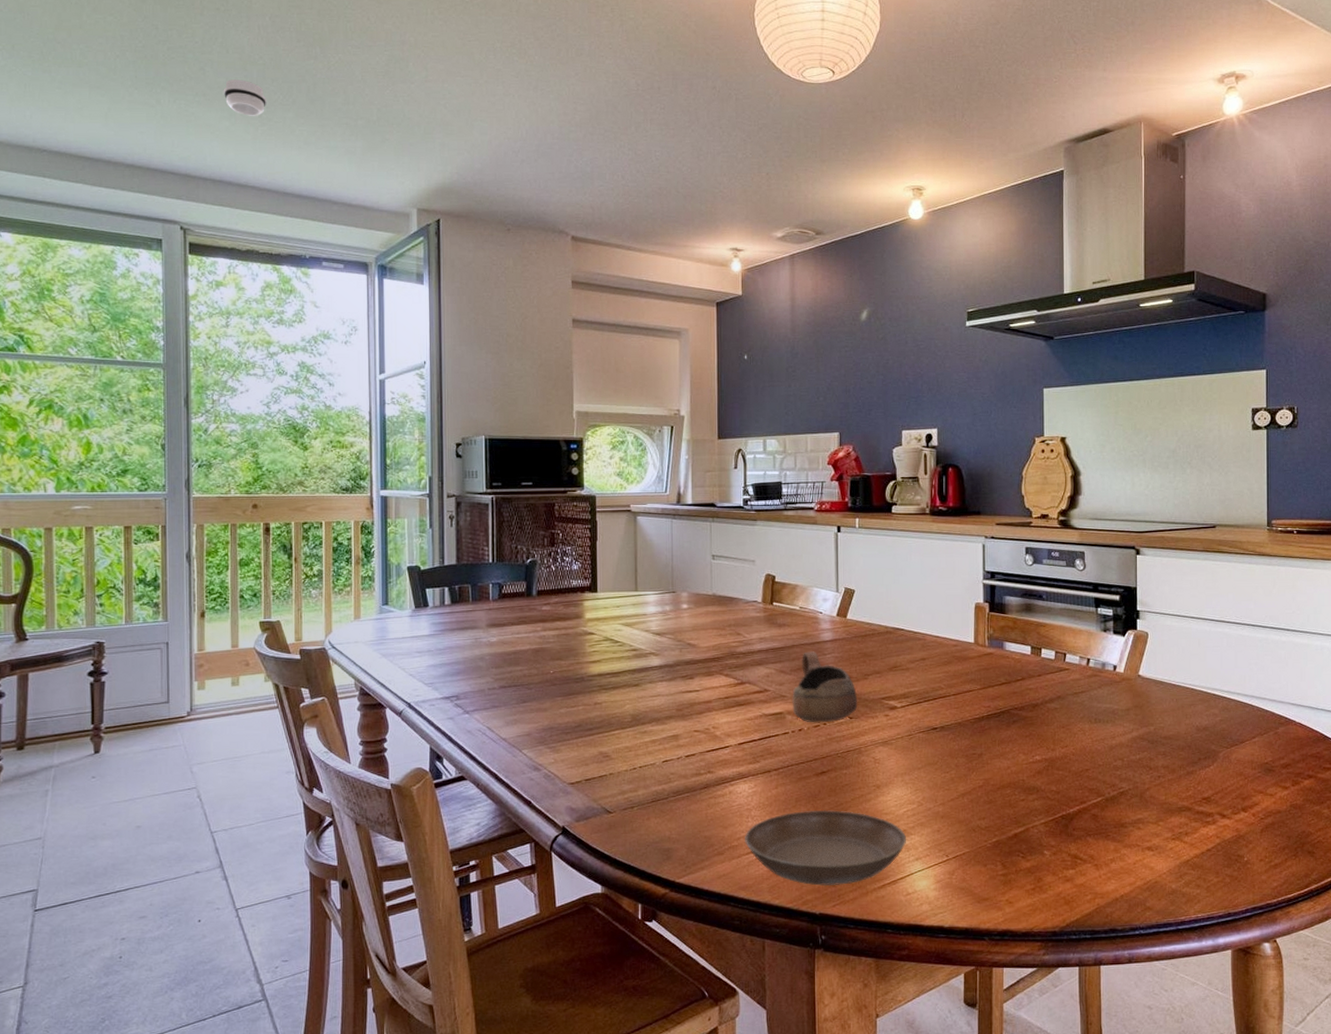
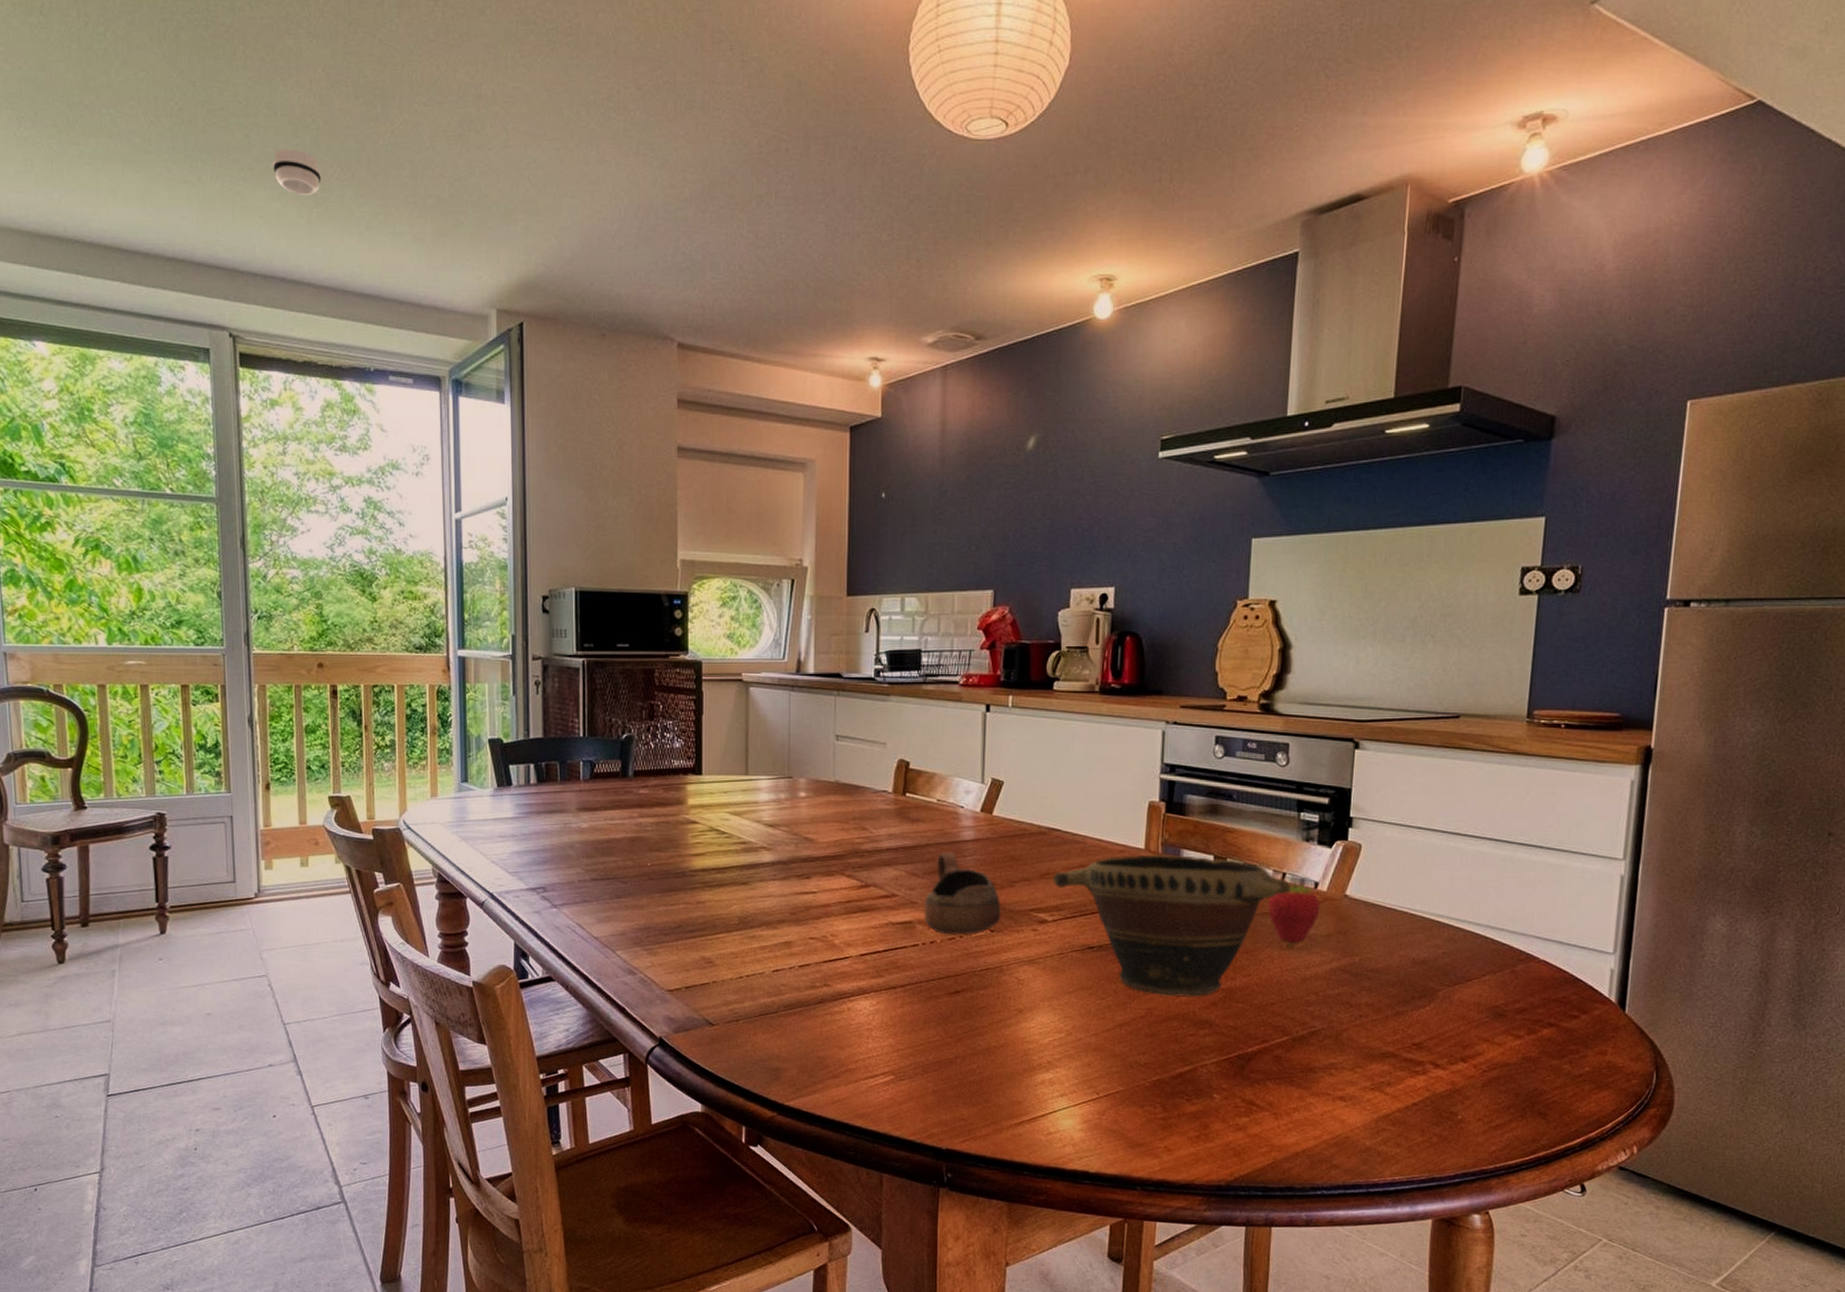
saucer: present [745,809,906,886] -> none [864,1033,1050,1120]
bowl: none [900,646,1095,768] -> present [1054,853,1291,997]
fruit: none [1076,664,1120,720] -> present [1267,880,1321,947]

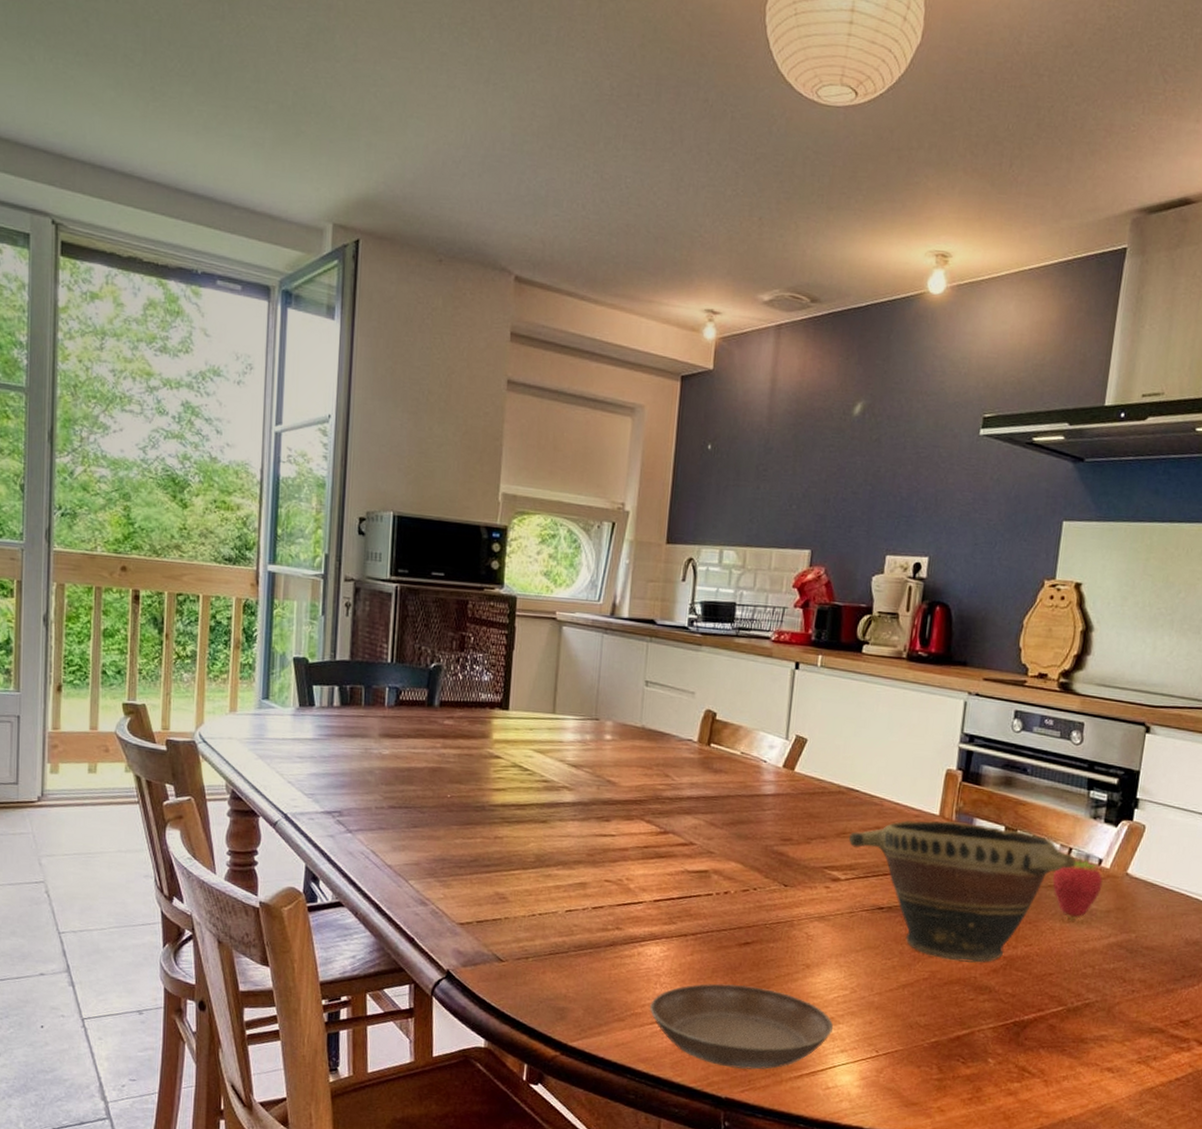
smoke detector: present [271,149,323,195] -> none [109,37,162,88]
saucer: none [864,1033,1050,1120] -> present [650,983,833,1070]
cup: present [924,852,1001,936] -> none [719,804,796,888]

